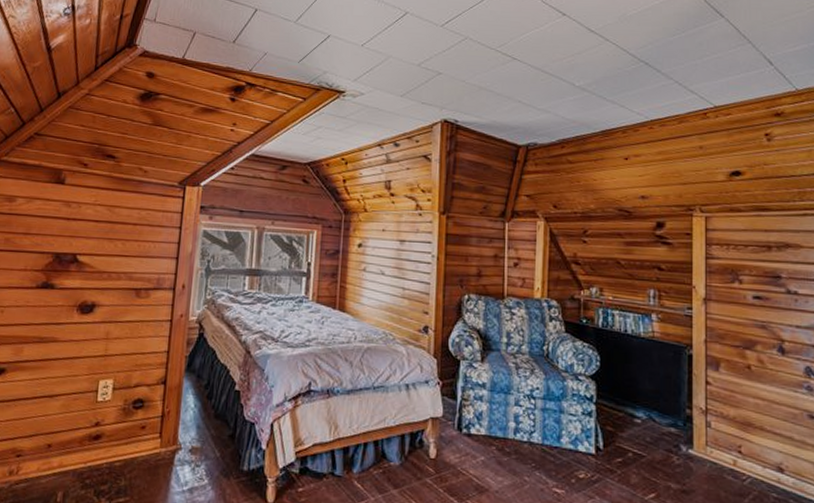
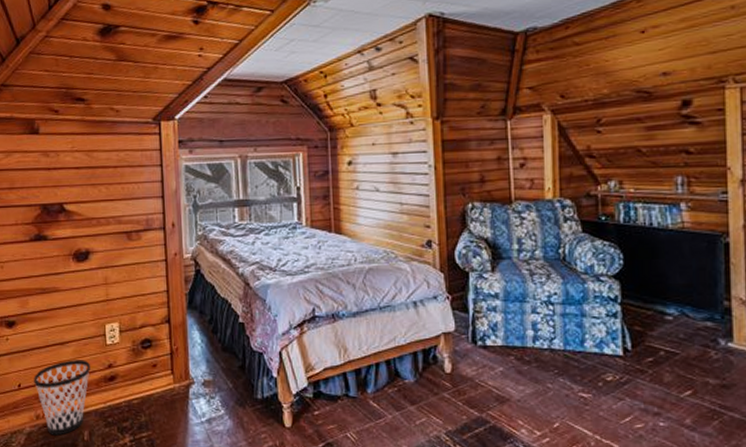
wastebasket: none [14,414,77,495] -> present [34,360,90,436]

